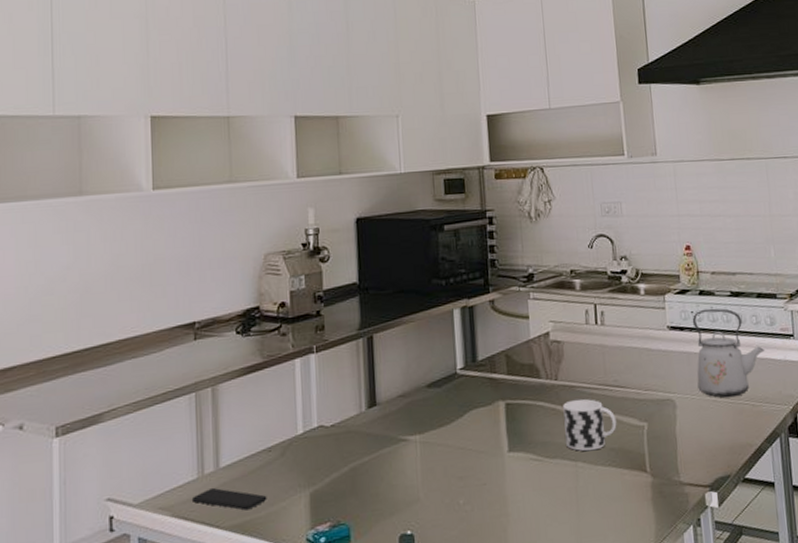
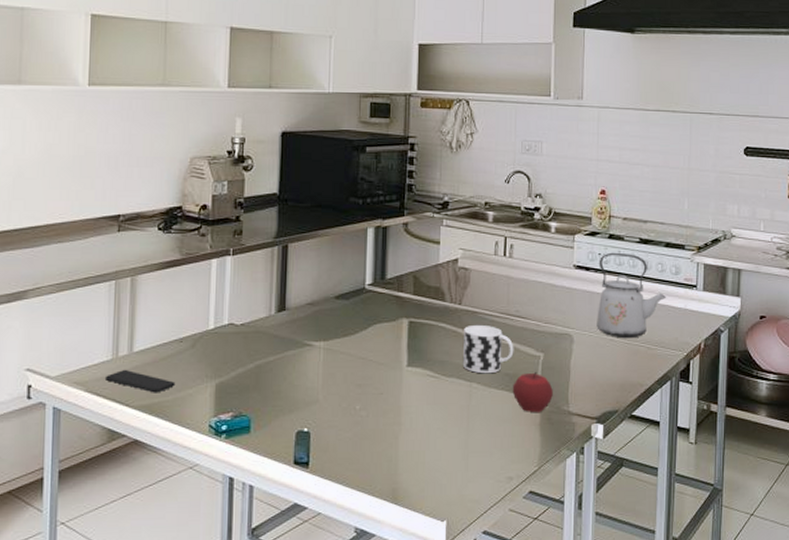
apple: none [619,443,662,488] -> present [512,372,553,413]

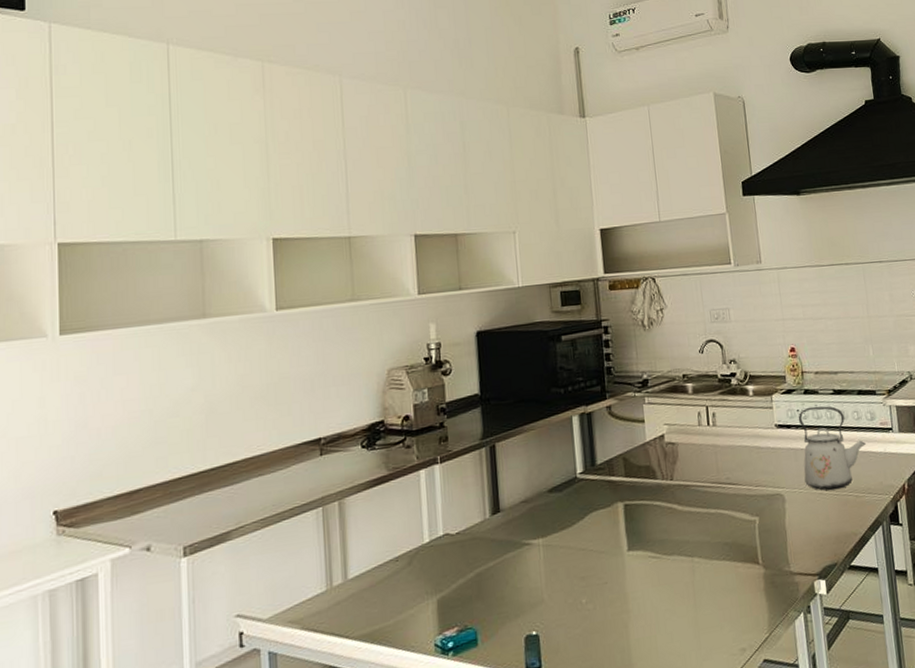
smartphone: present [106,369,176,393] -> none [322,598,396,620]
cup: present [462,326,514,374] -> none [679,497,730,547]
apple: present [512,372,553,413] -> none [733,537,773,579]

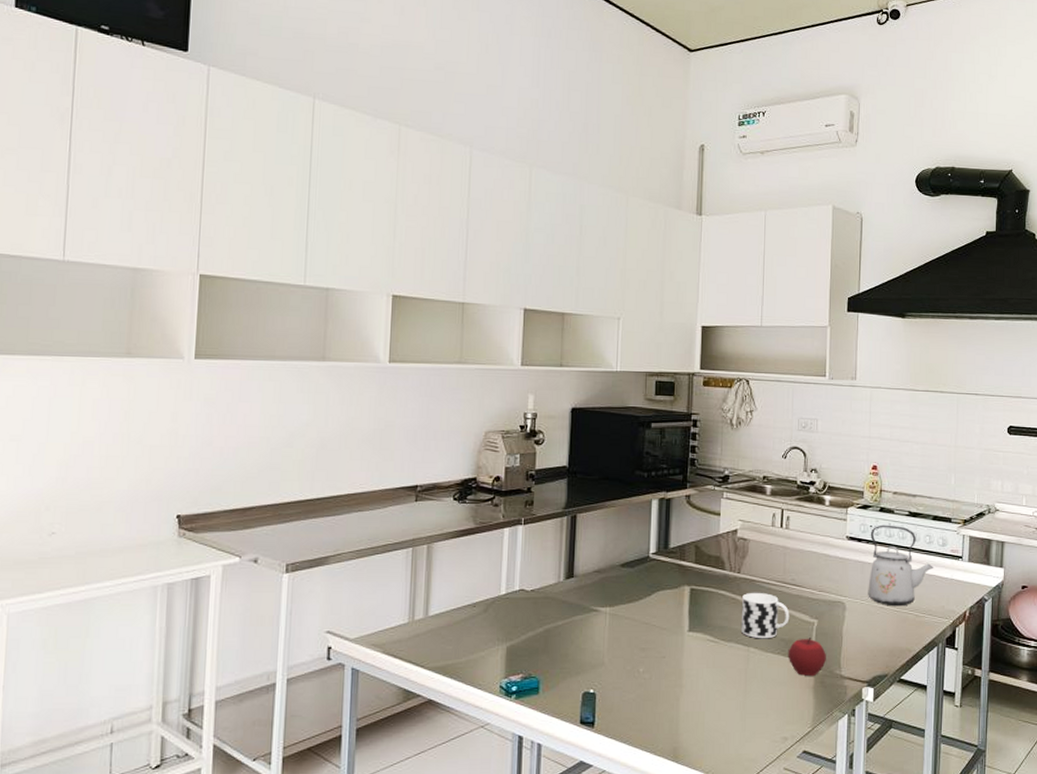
cup: none [679,497,730,547] -> present [740,593,790,639]
apple: none [733,537,773,579] -> present [788,638,826,677]

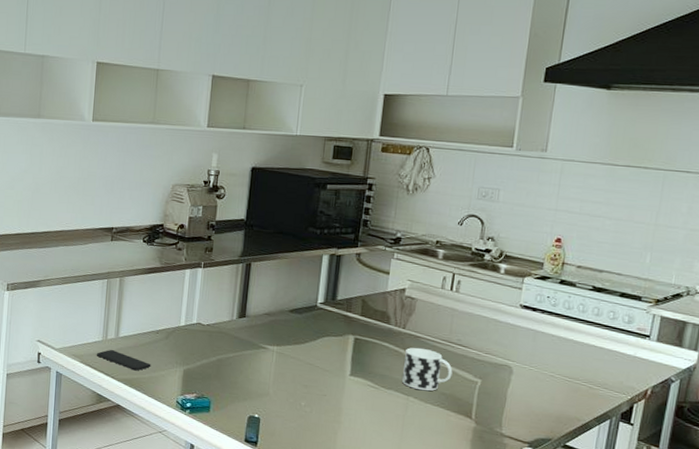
smartphone: none [402,632,469,655] -> present [97,349,151,371]
apple: present [788,638,826,677] -> none [447,395,488,431]
kettle: present [868,524,934,607] -> none [538,296,616,377]

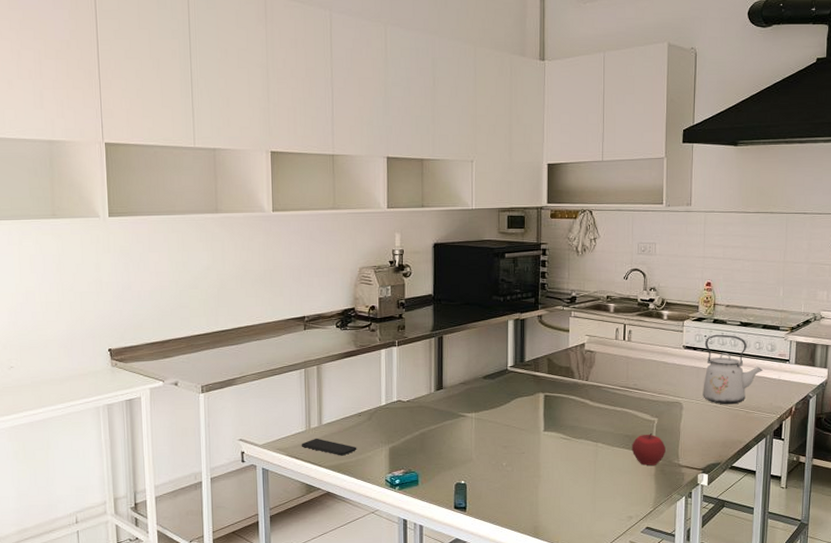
cup: present [401,347,453,391] -> none [589,397,633,436]
apple: none [447,395,488,431] -> present [631,433,666,466]
kettle: none [538,296,616,377] -> present [703,334,763,405]

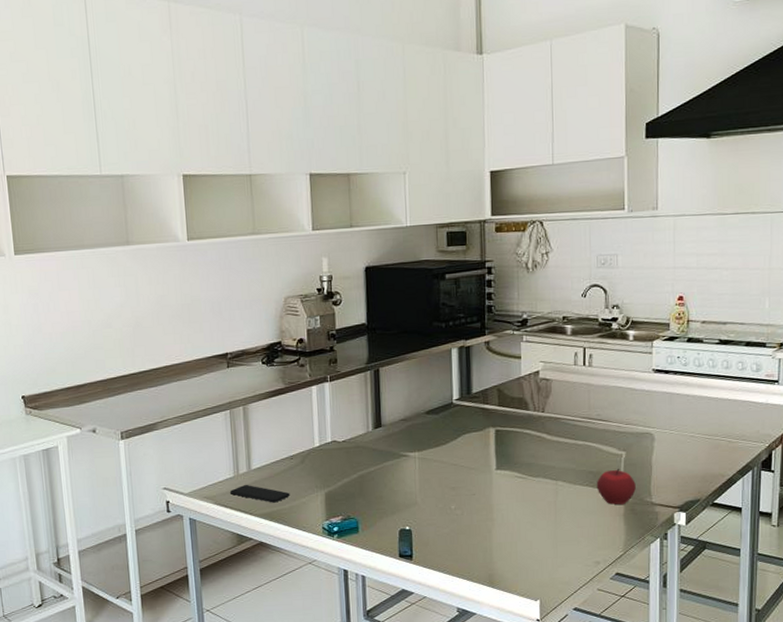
kettle: present [703,334,763,405] -> none [677,354,748,434]

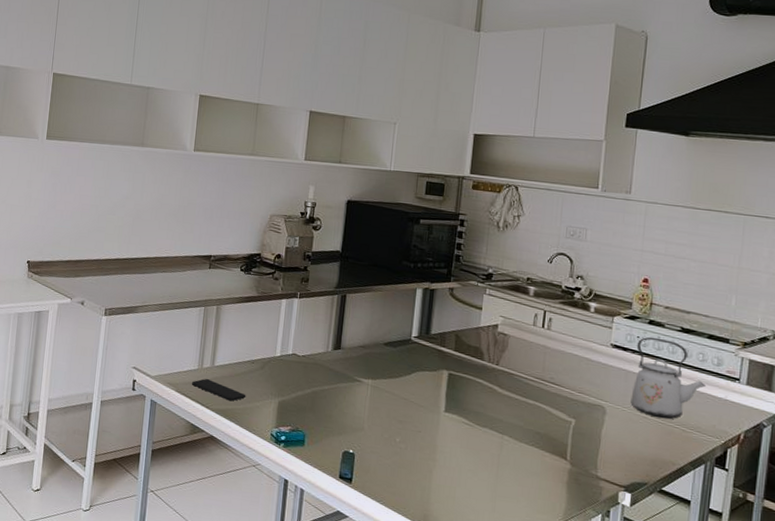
apple: present [596,469,636,505] -> none [542,435,582,473]
kettle: none [677,354,748,434] -> present [630,337,707,420]

